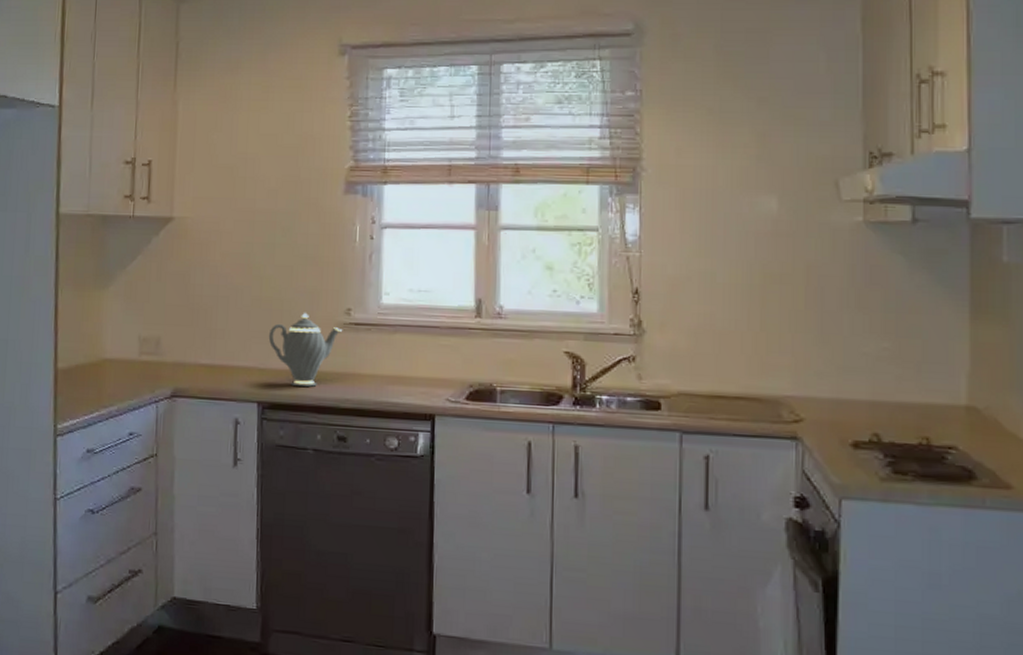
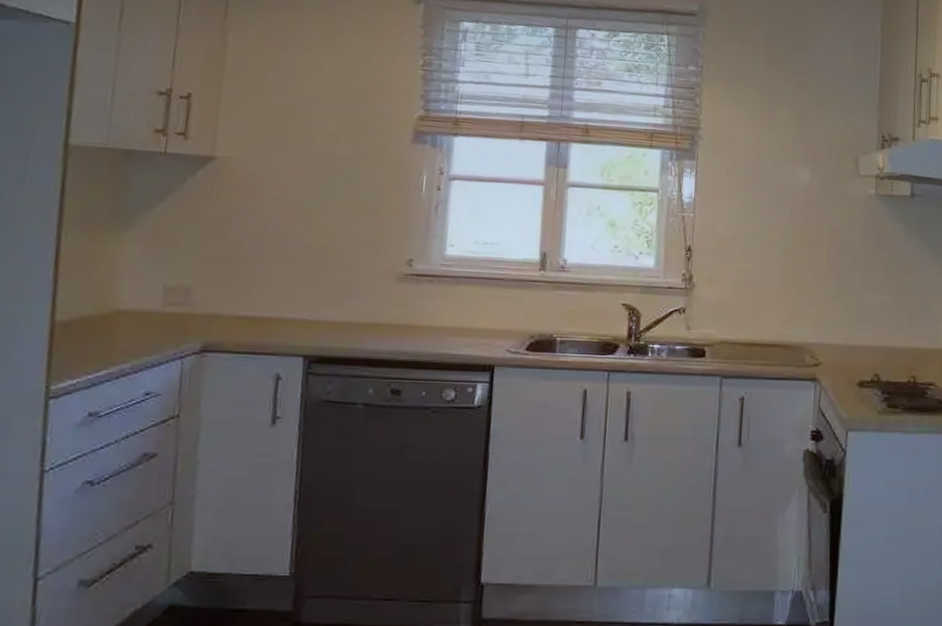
teapot: present [268,313,343,387] -> none [319,263,403,339]

